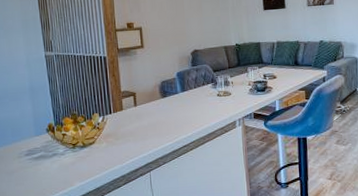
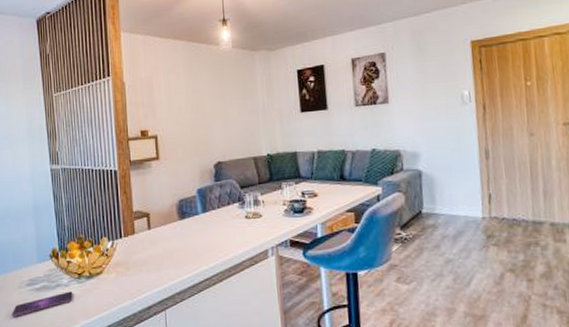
smartphone: none [12,159,69,182] -> present [12,291,73,317]

